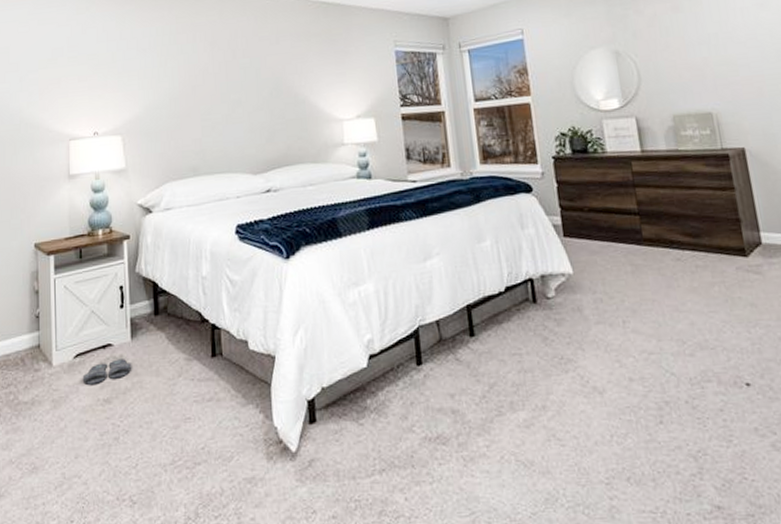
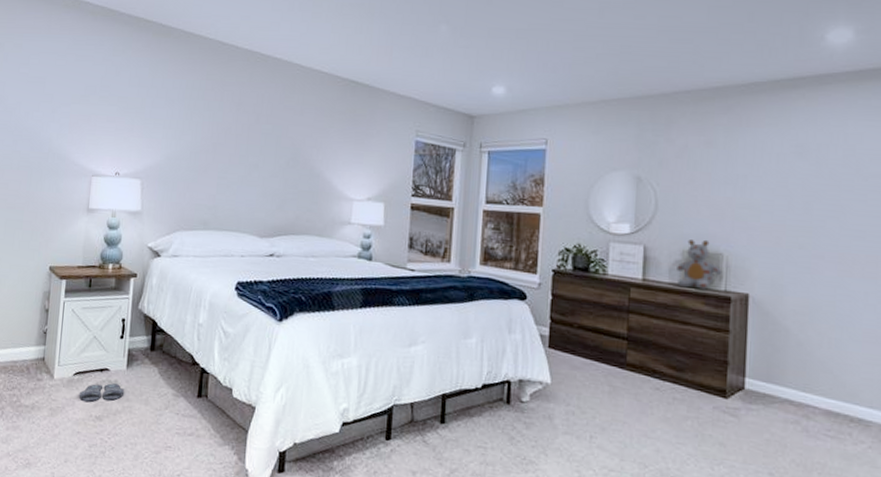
stuffed bear: none [671,101,715,153] -> present [677,239,723,290]

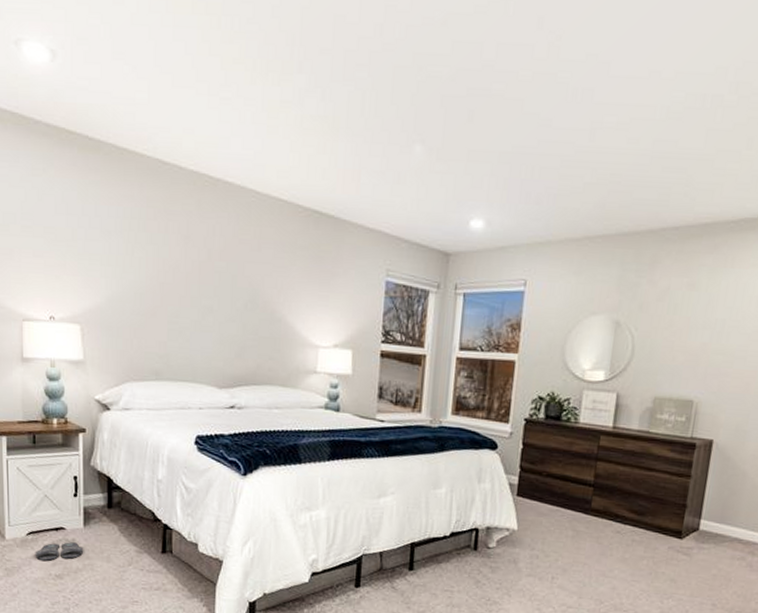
stuffed bear: present [677,239,723,290] -> none [646,386,691,436]

